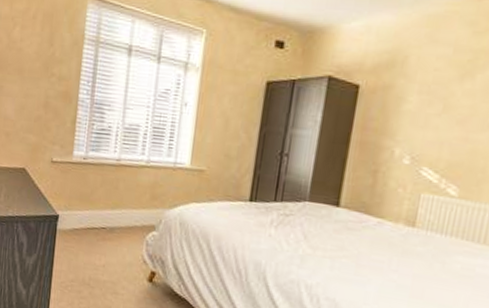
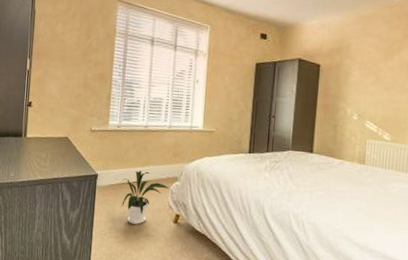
house plant: none [86,213,143,279] -> present [121,170,168,225]

